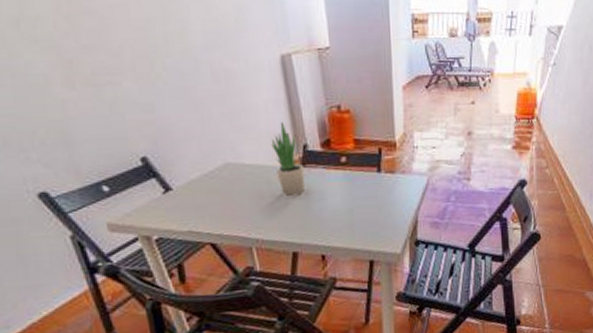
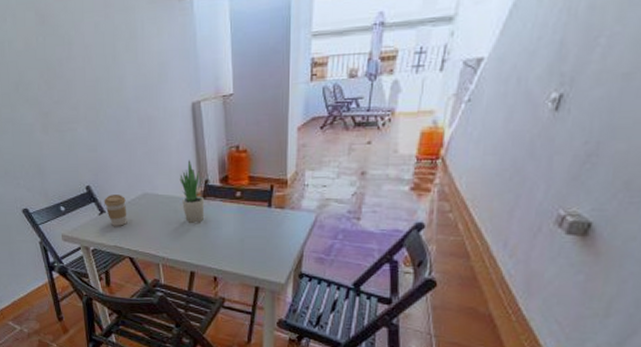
coffee cup: none [169,166,205,207] -> present [104,195,127,226]

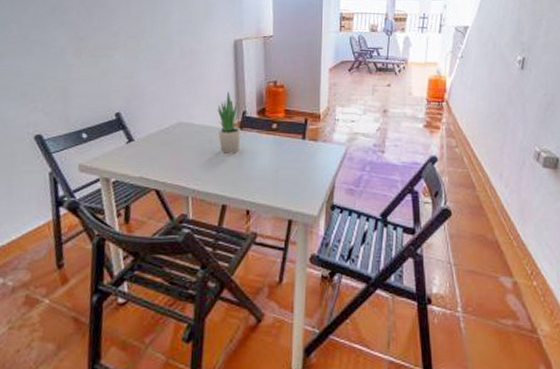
coffee cup: present [104,195,127,226] -> none [133,122,159,156]

